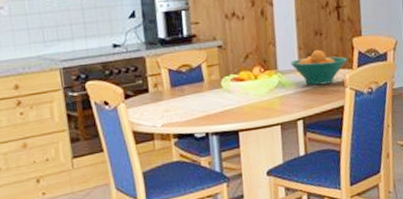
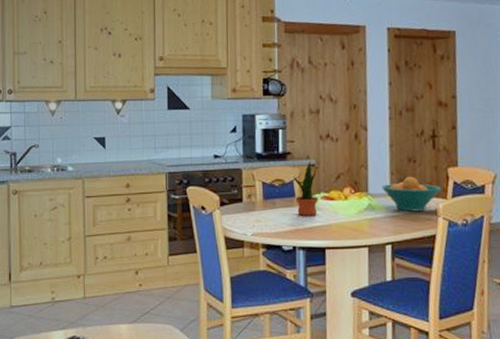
potted plant: none [200,42,228,101] -> present [293,161,318,216]

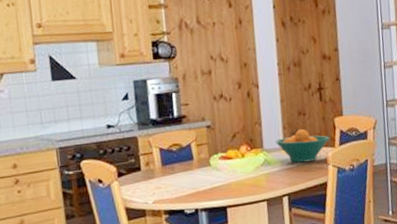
potted plant: present [293,161,318,216] -> none [190,122,217,178]

